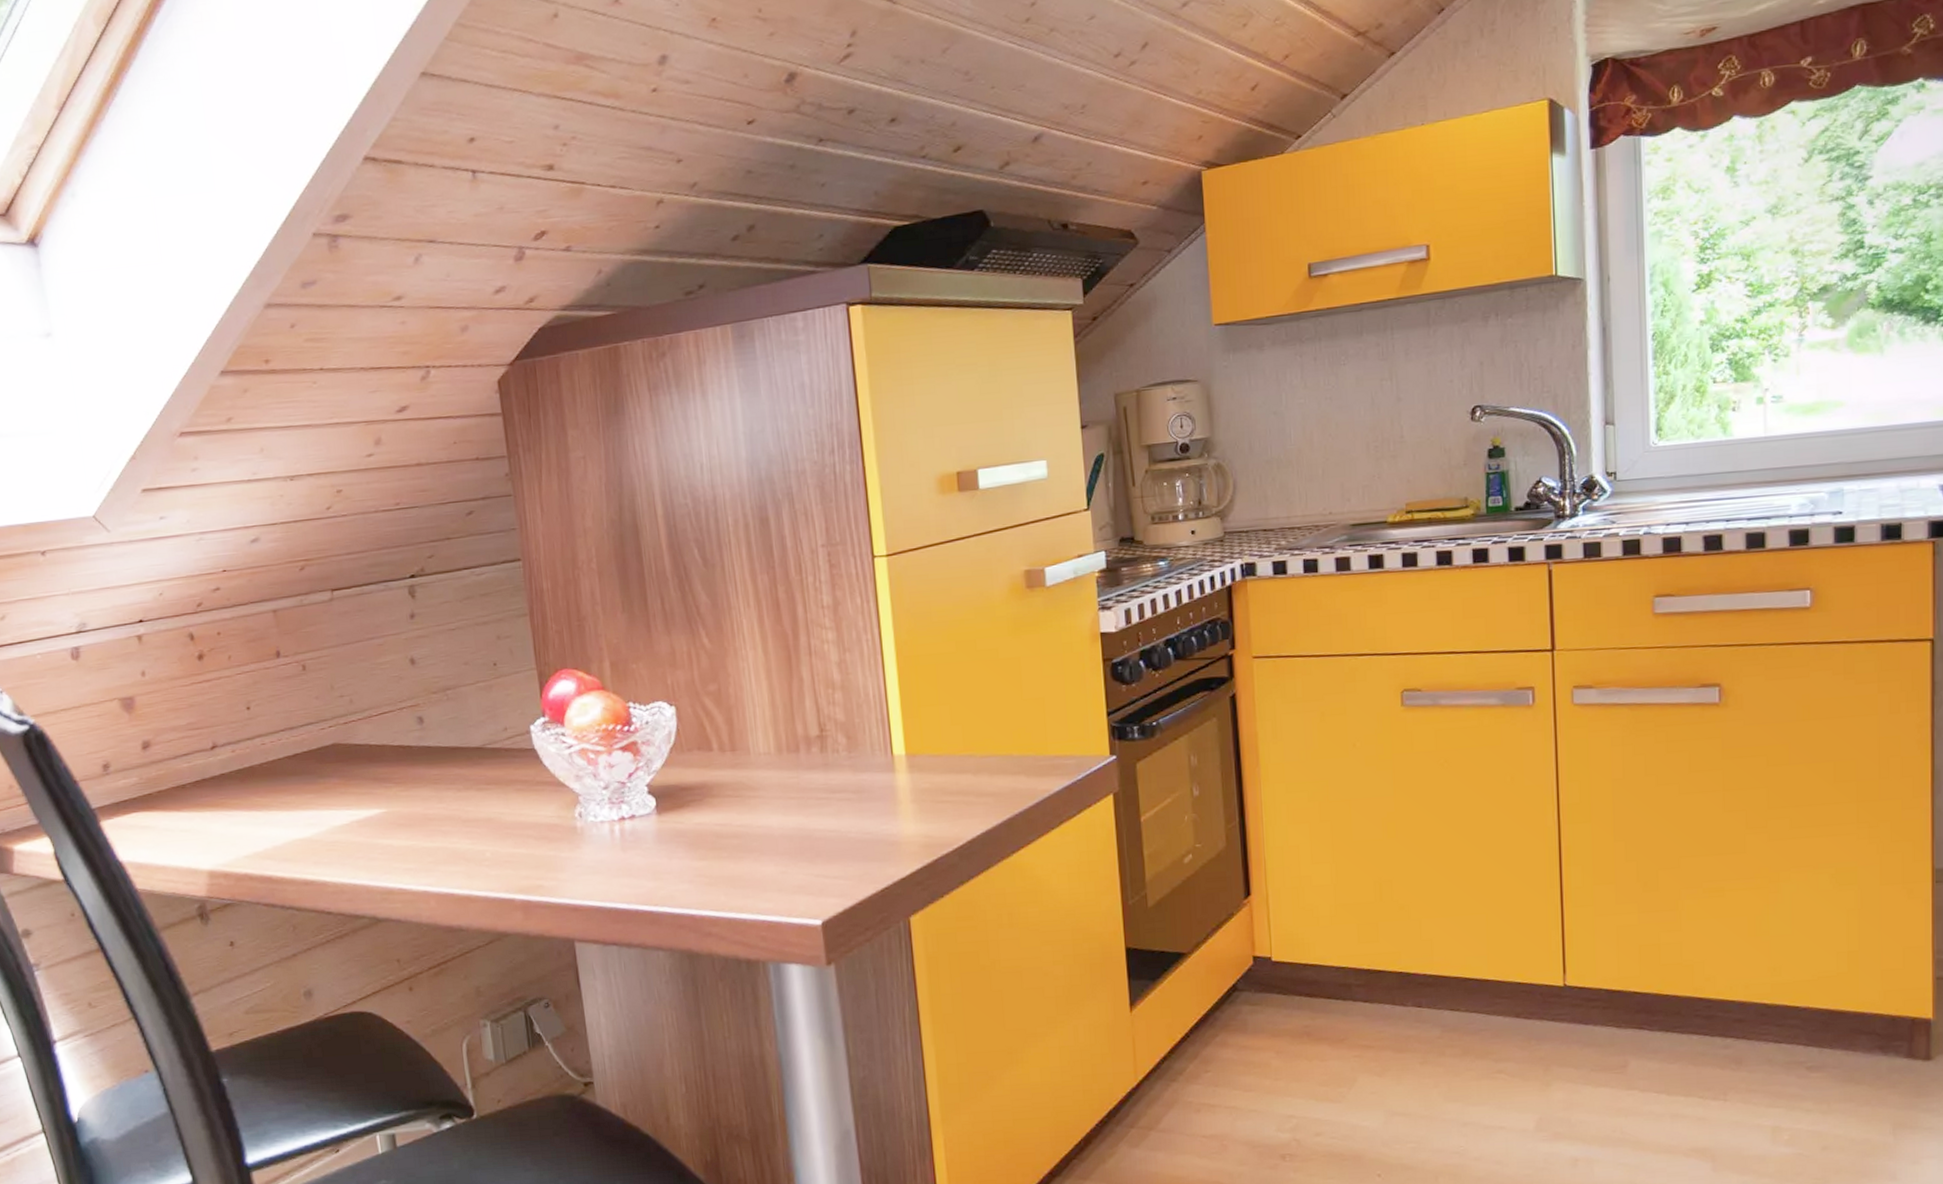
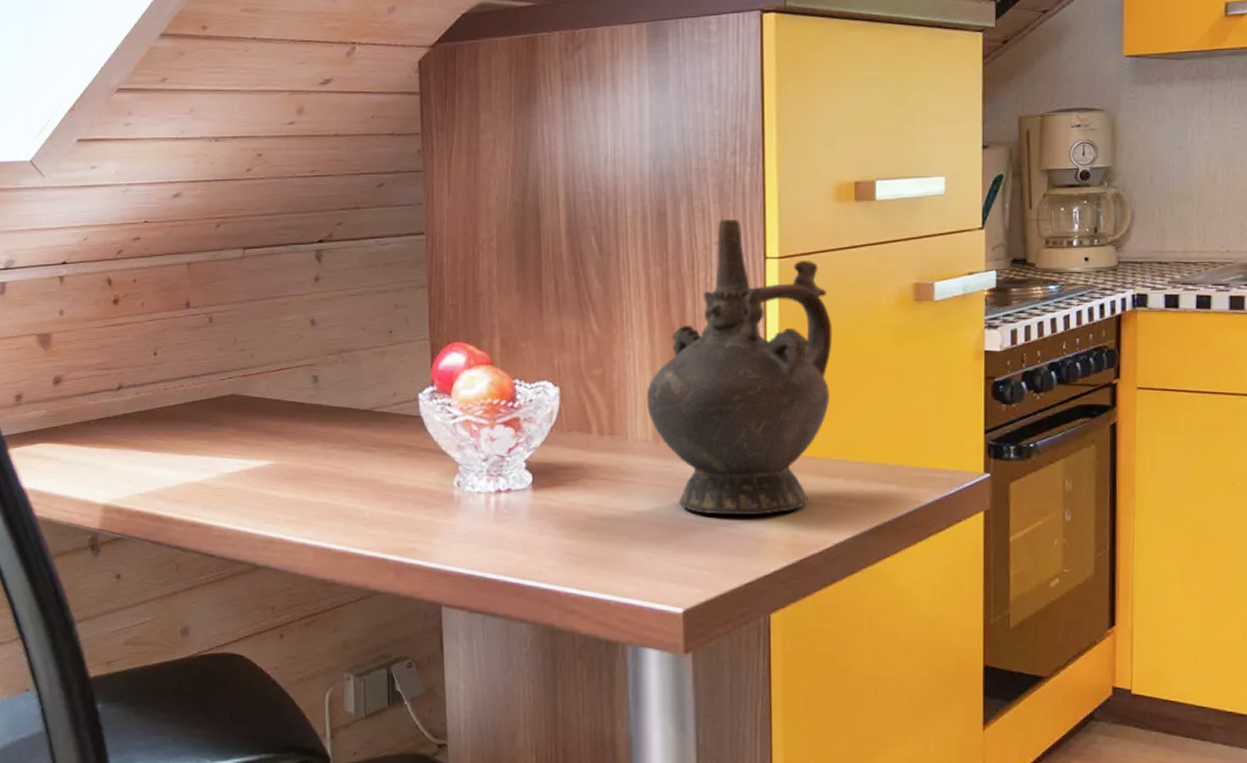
ceremonial vessel: none [764,520,951,823] -> present [646,219,833,515]

